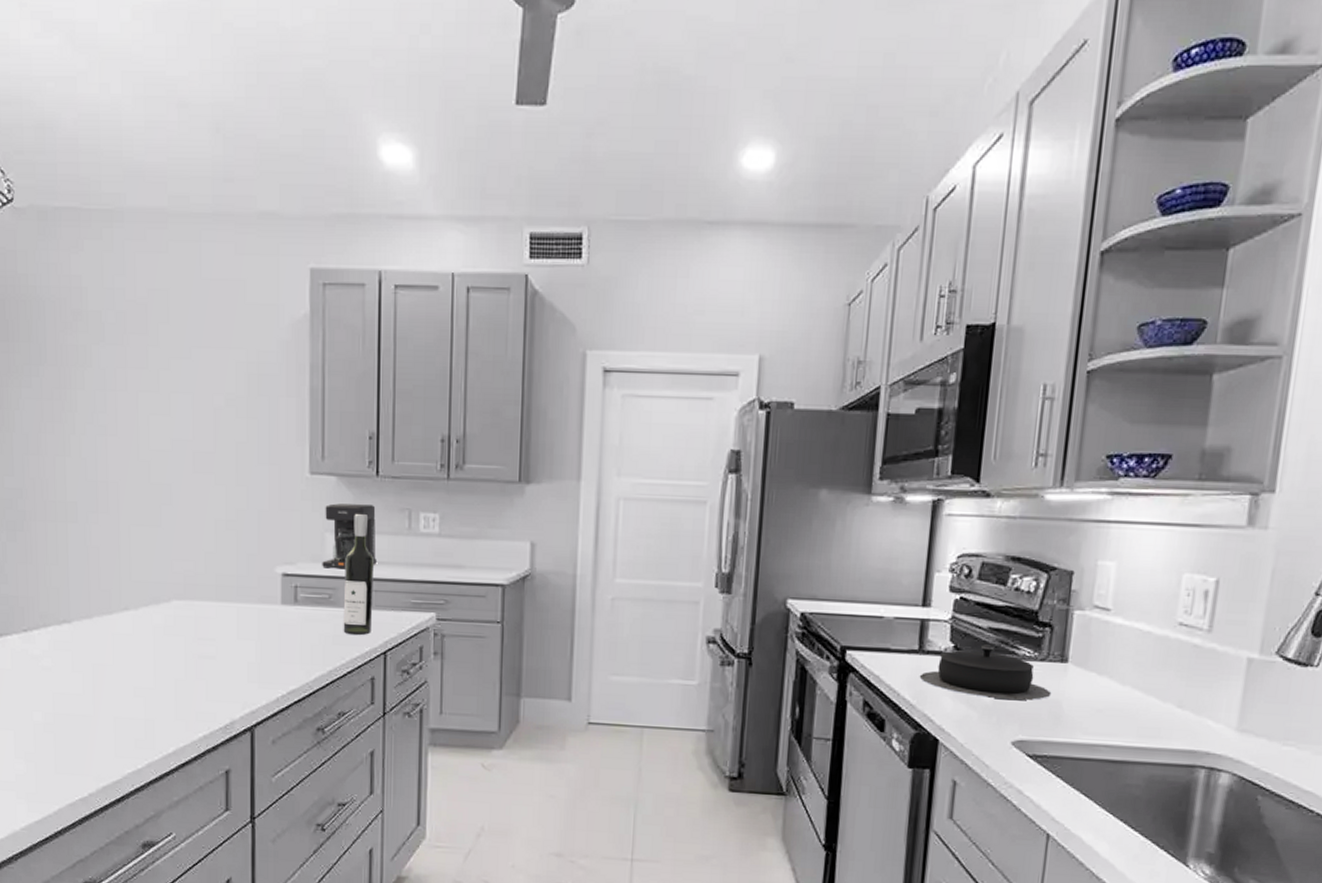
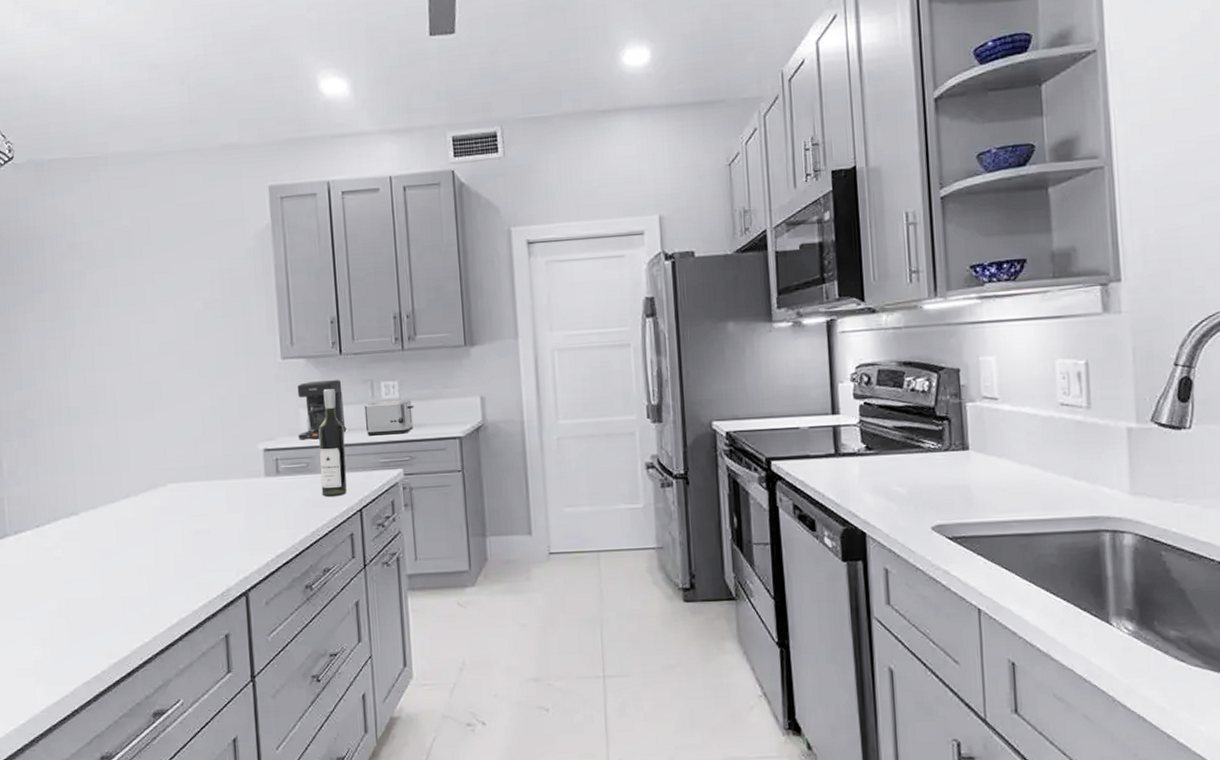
toaster: none [398,535,455,574] -> present [364,400,414,436]
cooking pot: present [919,645,1052,700] -> none [839,442,960,490]

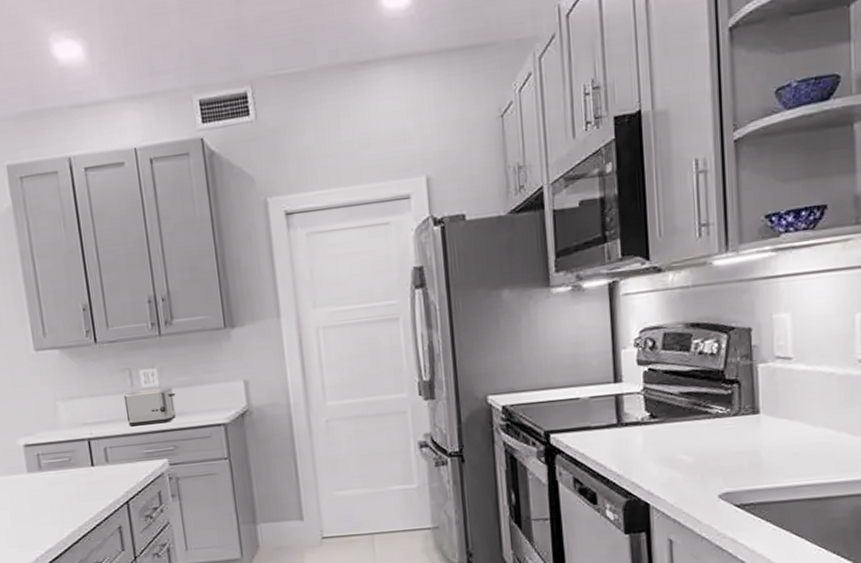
coffee maker: present [297,380,346,440] -> none [53,370,107,434]
bottle: present [318,389,347,498] -> none [78,379,112,491]

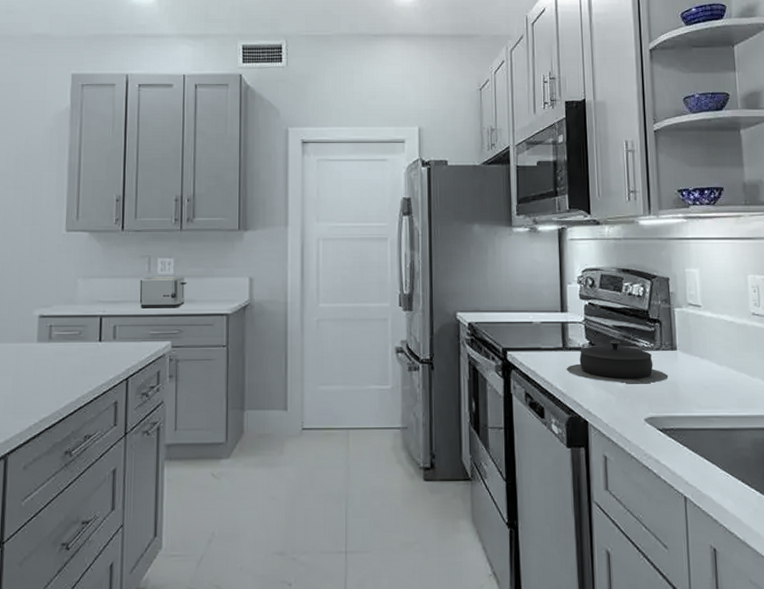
cooking pot: none [622,408,749,458] -> present [566,340,669,383]

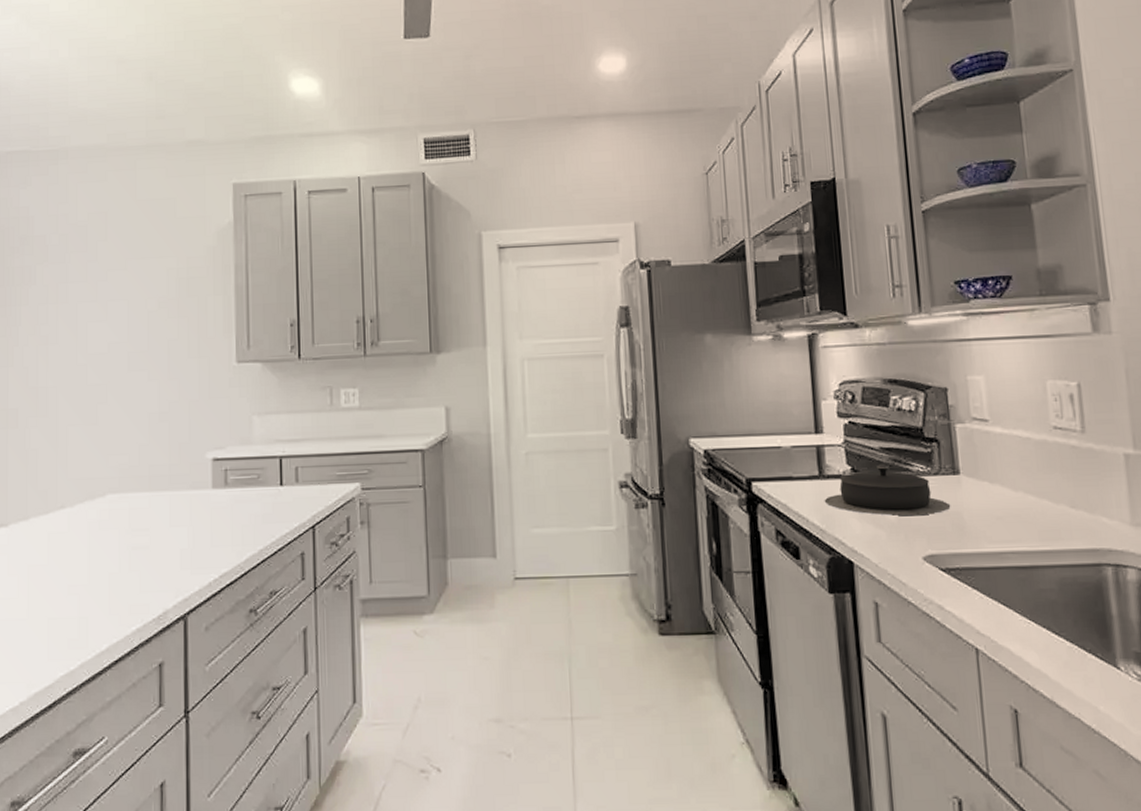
toaster: present [139,277,187,308] -> none [322,409,375,447]

